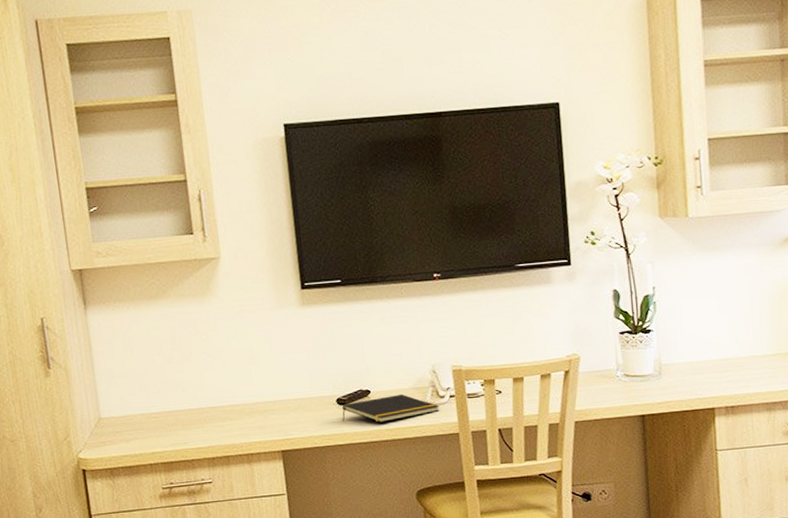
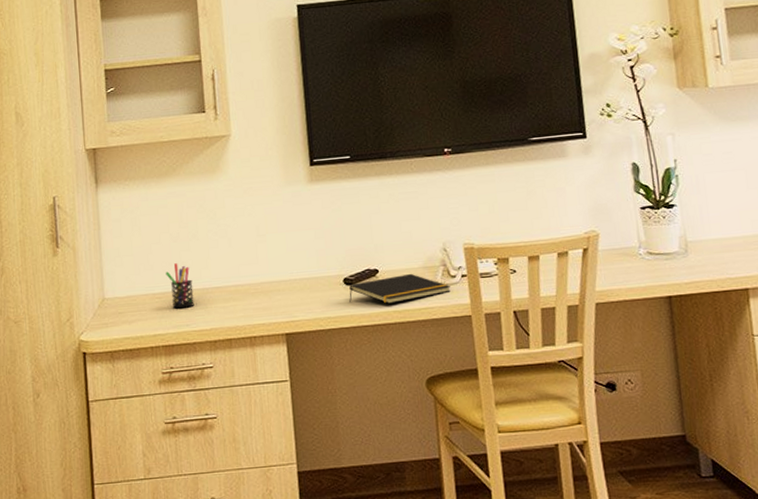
pen holder: none [161,384,191,428] -> present [165,263,194,309]

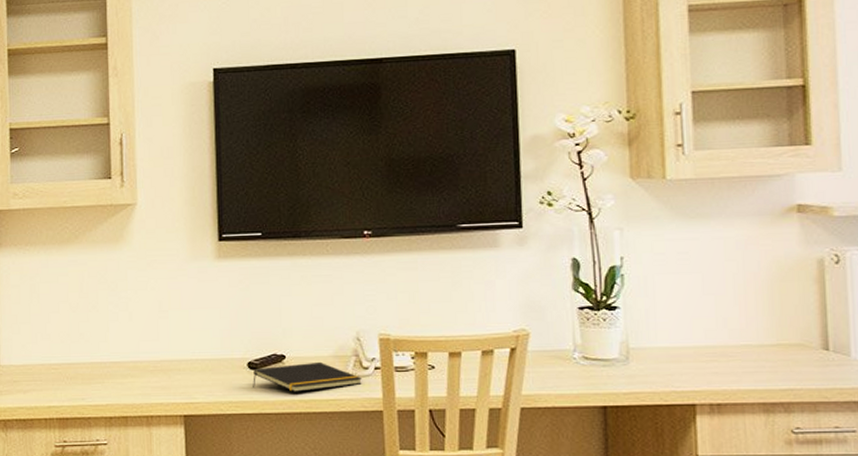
pen holder: present [165,263,194,309] -> none [63,334,91,381]

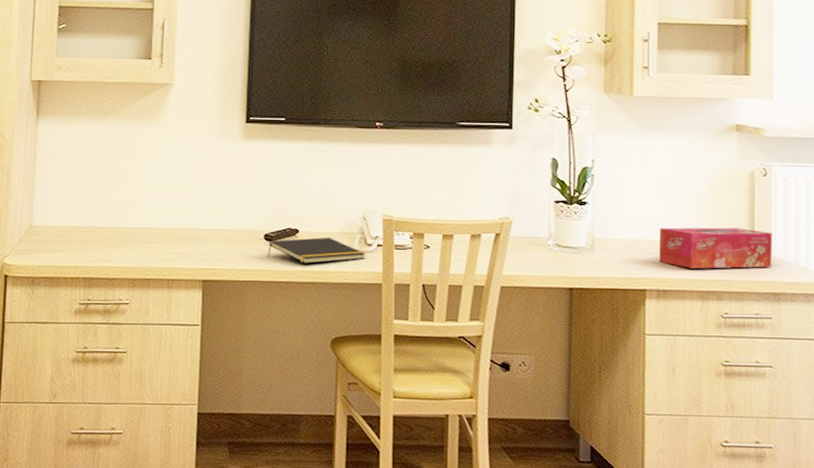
tissue box: none [709,327,853,377] -> present [659,227,772,269]

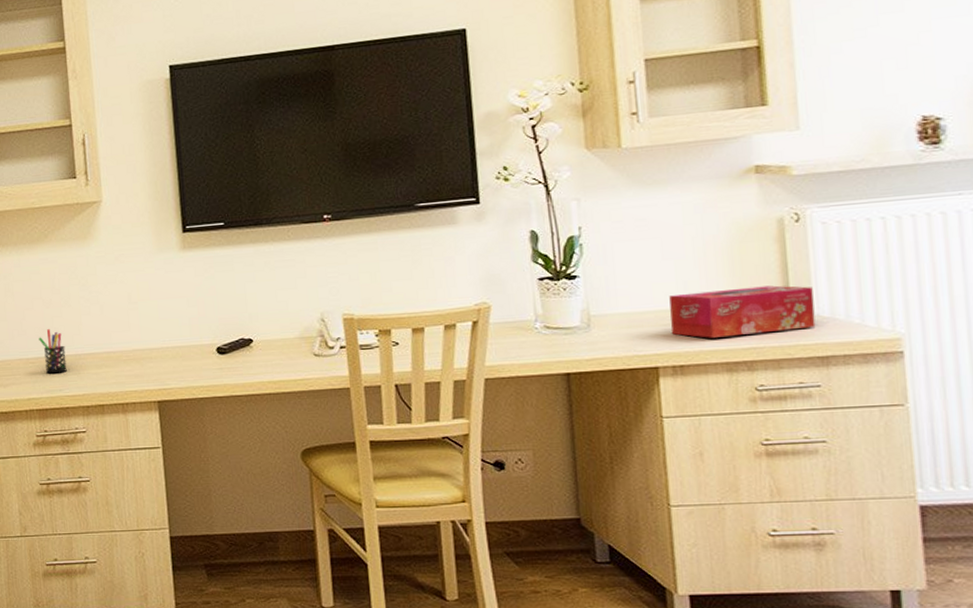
pen holder: none [94,200,119,244] -> present [39,329,67,374]
notepad: present [267,237,365,264] -> none [222,343,328,374]

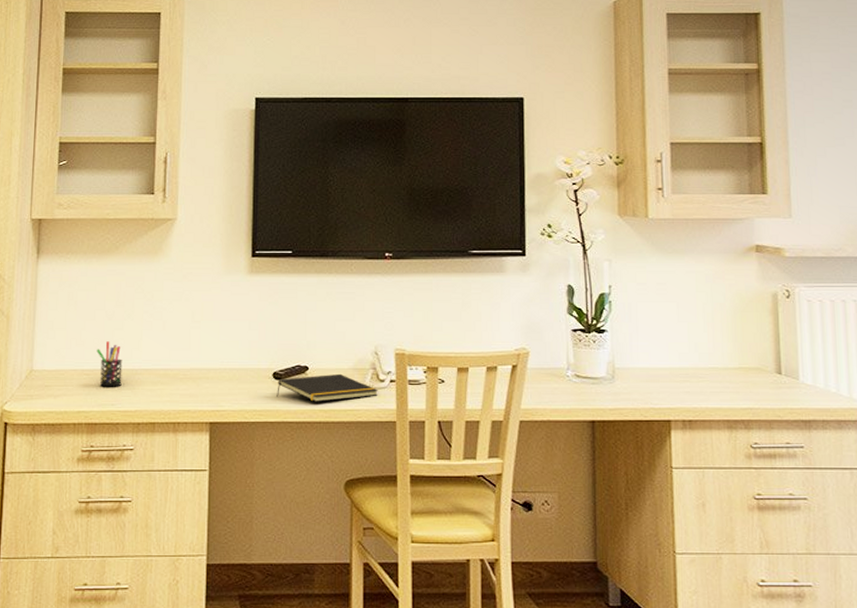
notepad: none [222,343,328,374] -> present [277,373,378,402]
tissue box: present [669,285,816,338] -> none [682,353,801,397]

